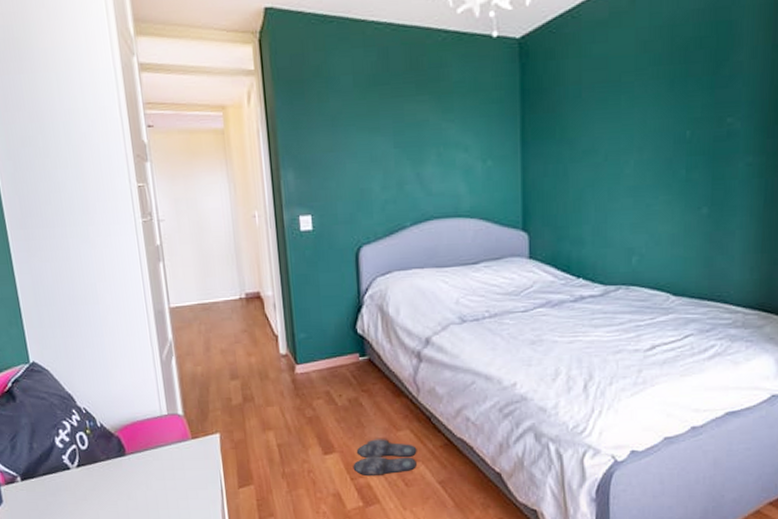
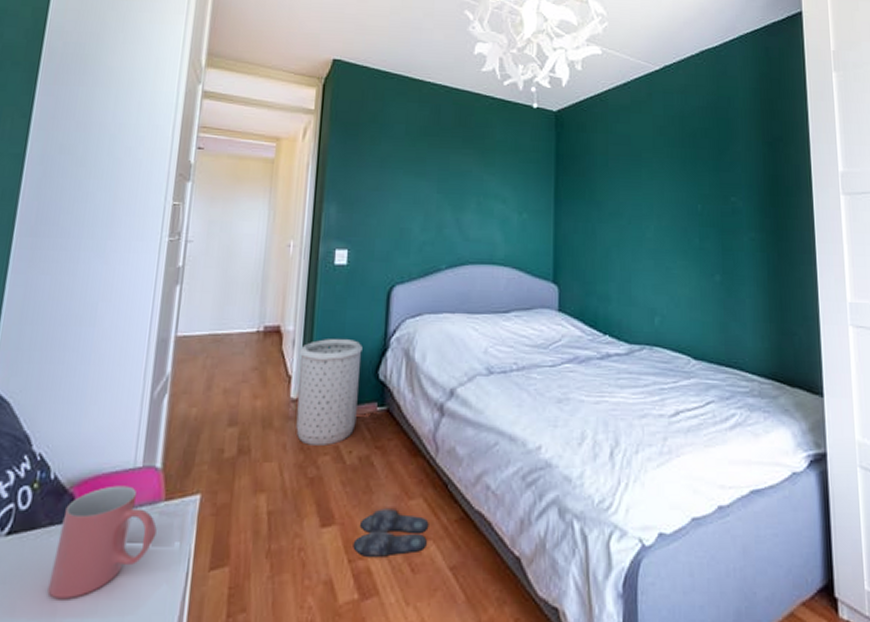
mug: none [115,429,191,509] -> present [48,485,157,598]
laundry basket: none [281,300,342,392] -> present [296,339,363,446]

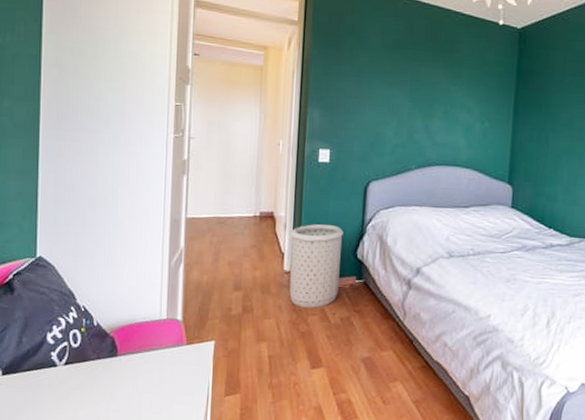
mug: present [48,485,157,598] -> none [101,332,182,411]
slippers: present [353,509,429,558] -> none [337,357,397,393]

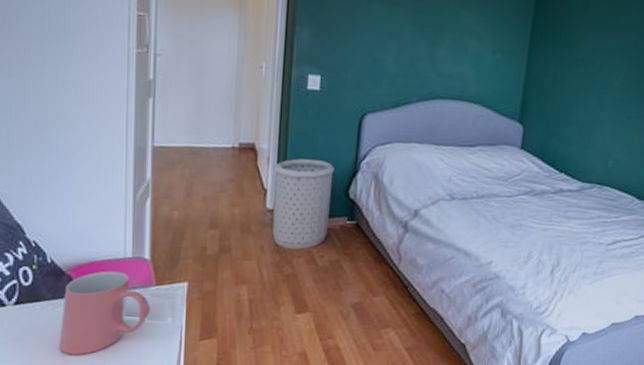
mug: none [101,332,182,411] -> present [59,271,150,355]

